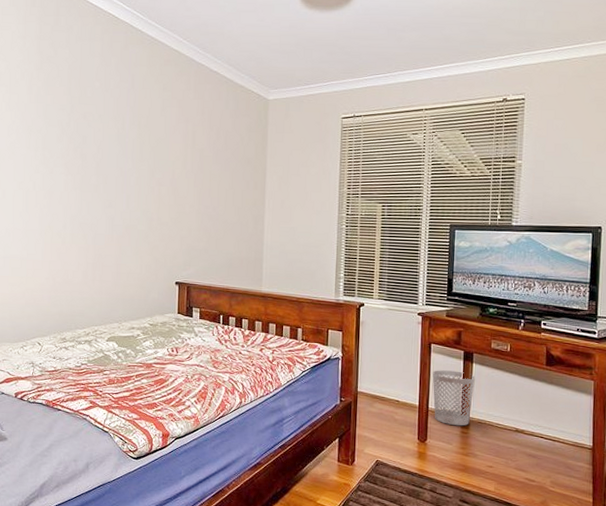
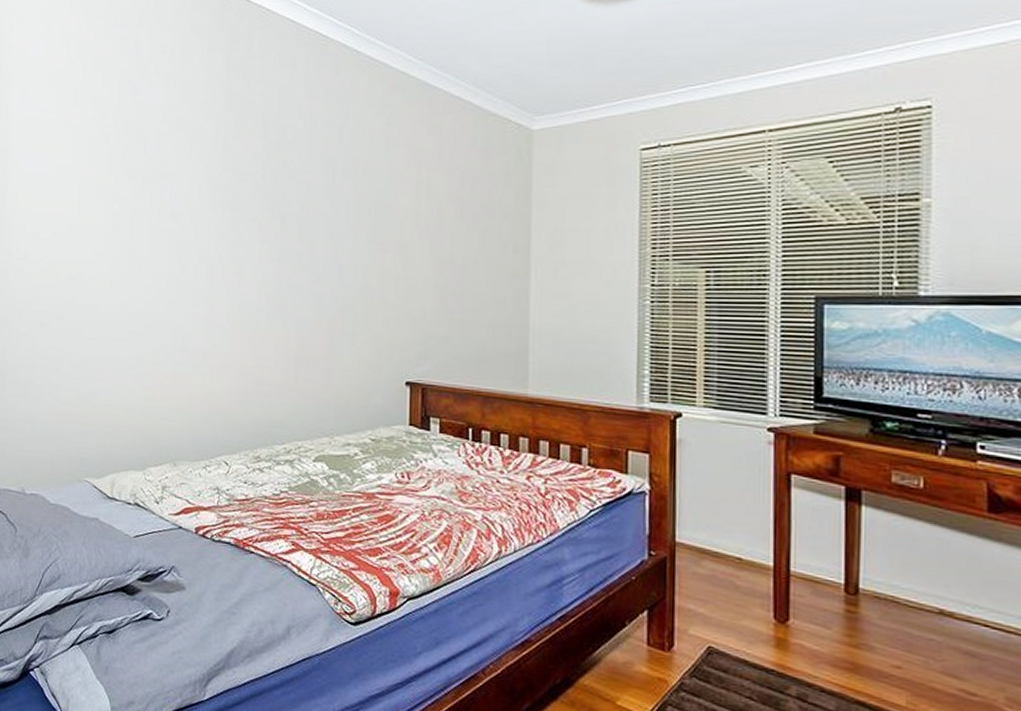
wastebasket: present [432,370,475,426] -> none [794,514,866,602]

